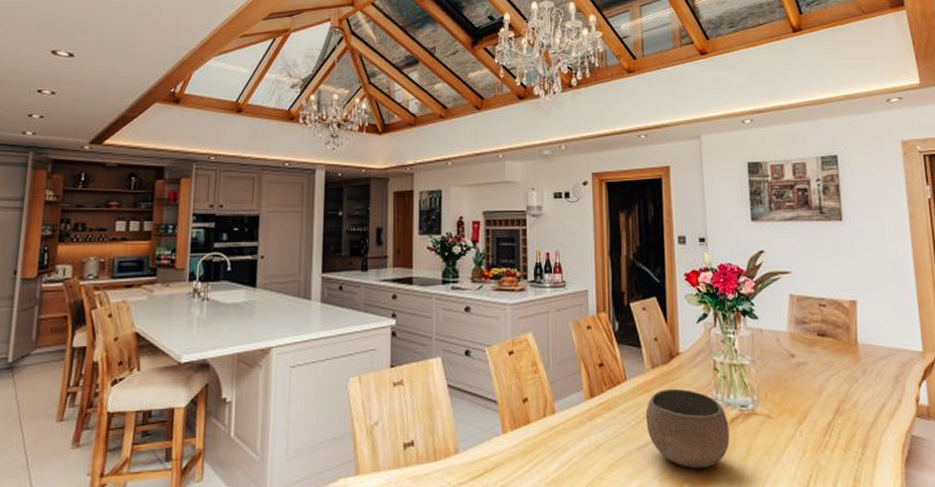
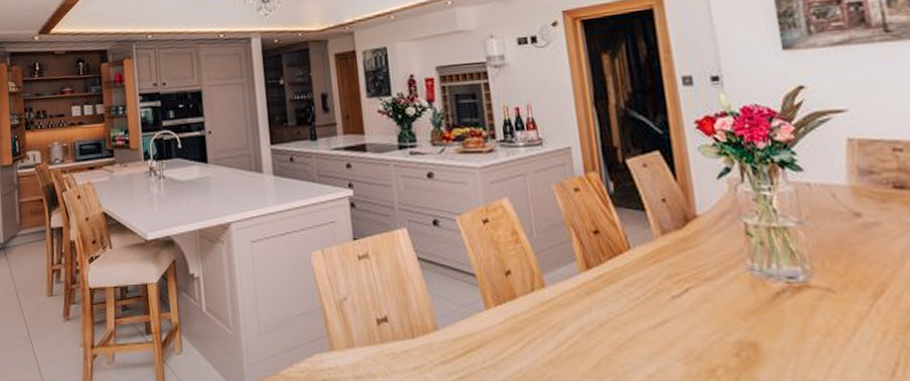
bowl: present [645,388,730,469] -> none [658,257,776,351]

